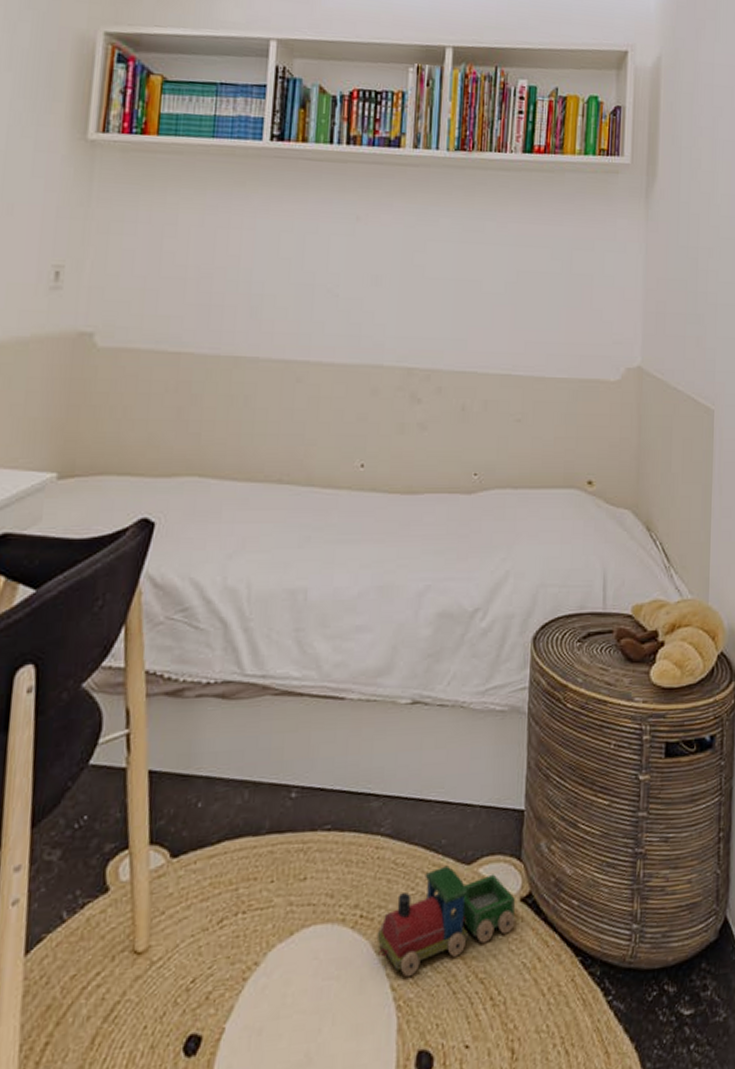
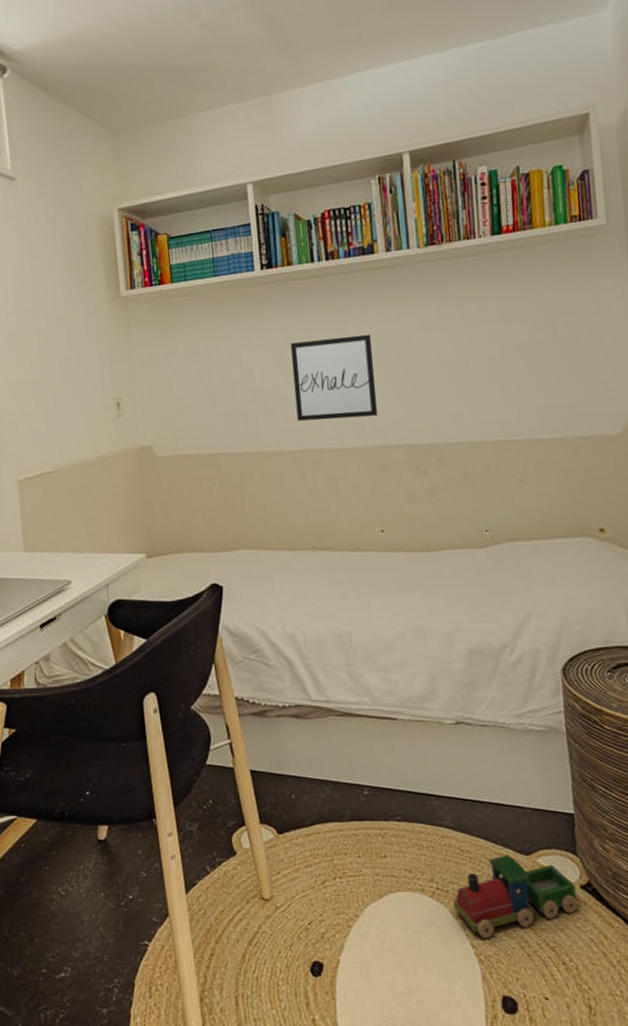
wall art: none [284,231,384,329] -> present [290,334,378,421]

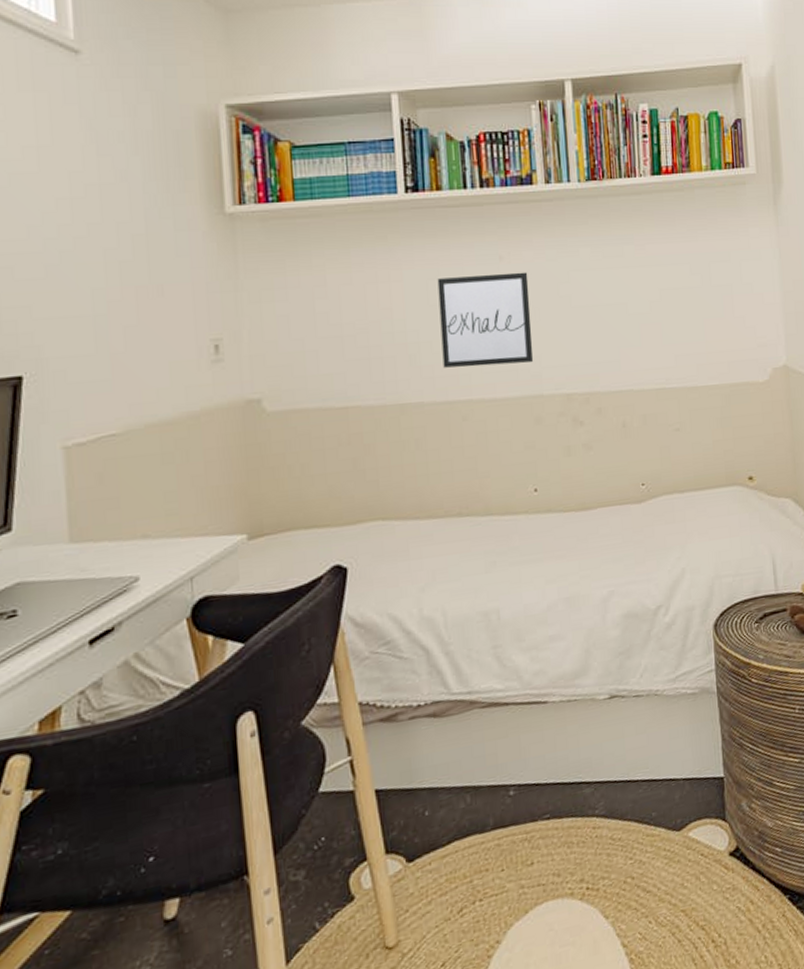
toy train: present [453,855,578,939] -> none [603,834,727,934]

